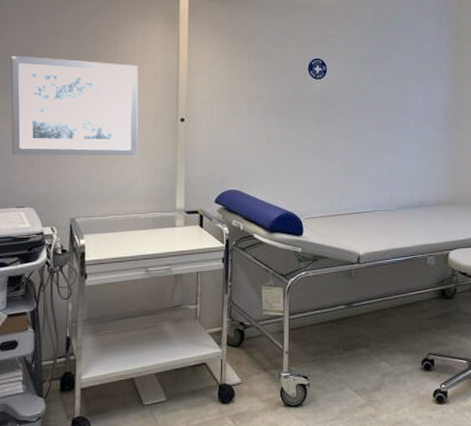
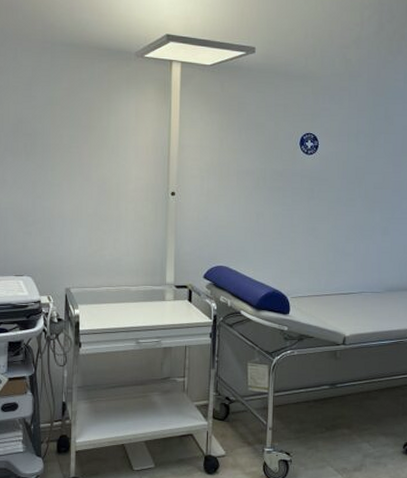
wall art: present [10,55,138,156] -> none [8,124,130,229]

